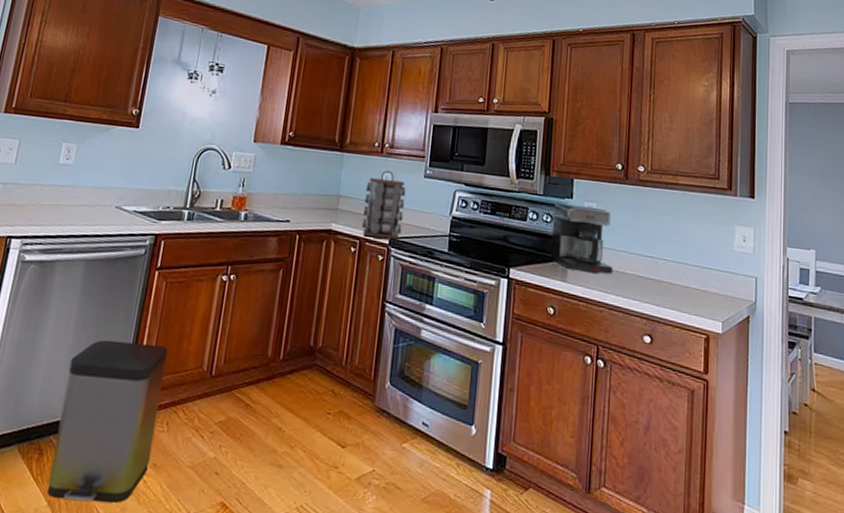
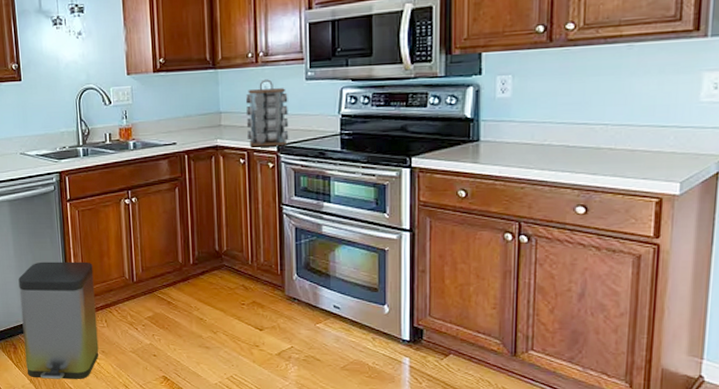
coffee maker: present [550,203,613,274] -> none [457,79,536,150]

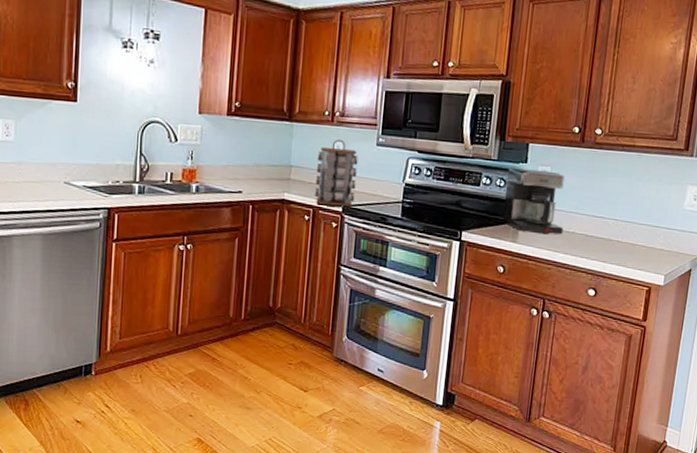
pedal bin: present [18,261,99,379] -> none [38,306,134,441]
coffee maker: none [457,79,536,150] -> present [502,168,565,235]

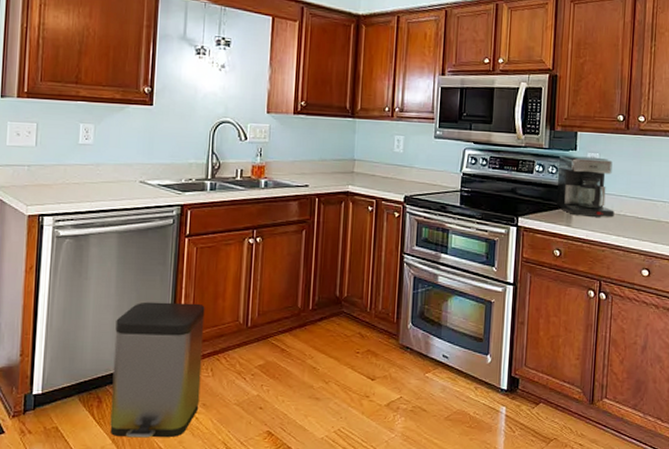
pedal bin: none [38,306,134,441] -> present [110,301,205,438]
spice rack: present [314,139,359,207] -> none [376,133,418,197]

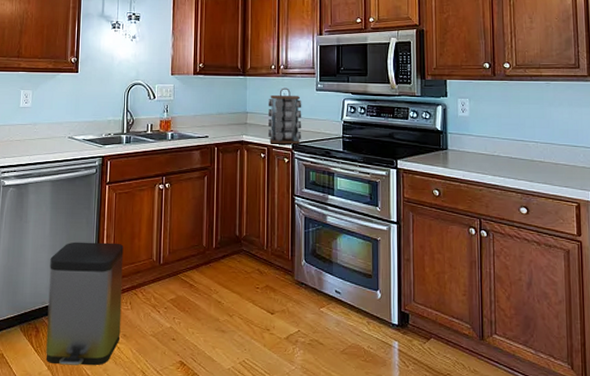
spice rack: none [376,133,418,197] -> present [267,88,302,145]
coffee maker: present [556,155,615,218] -> none [431,102,488,158]

